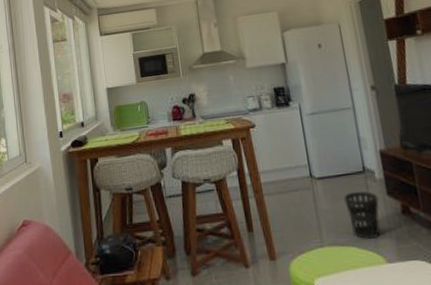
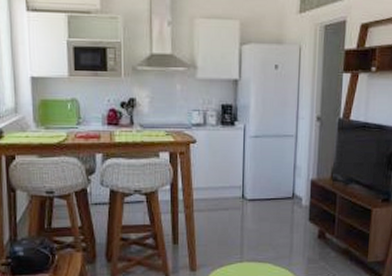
wastebasket: present [344,191,381,239] -> none [270,215,300,258]

